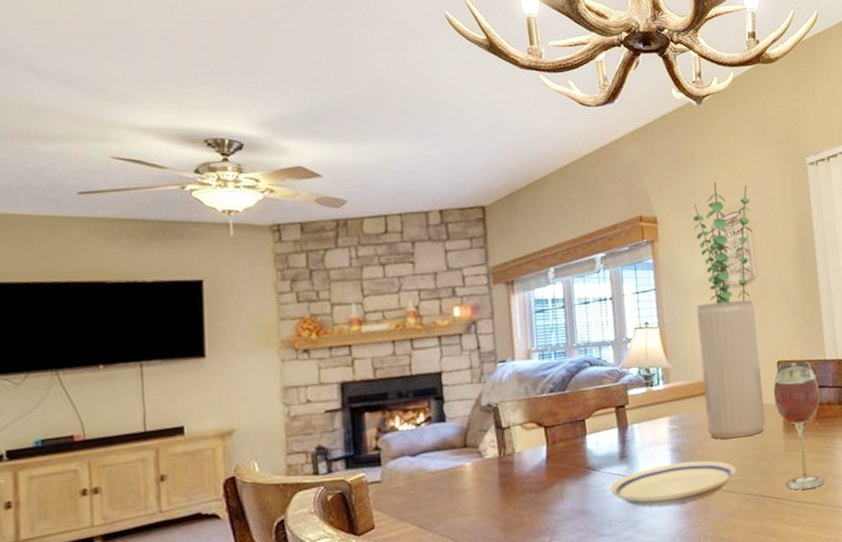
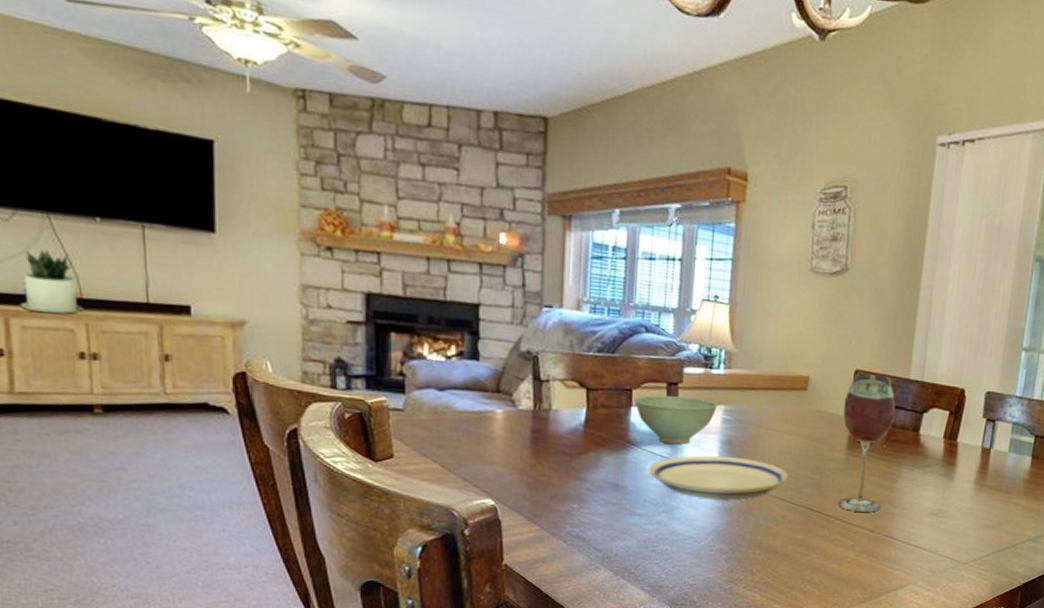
planter: none [28,403,86,462] -> present [20,250,83,315]
bowl: none [587,414,663,462] -> present [634,395,718,444]
vase: present [692,181,765,440] -> none [764,143,861,445]

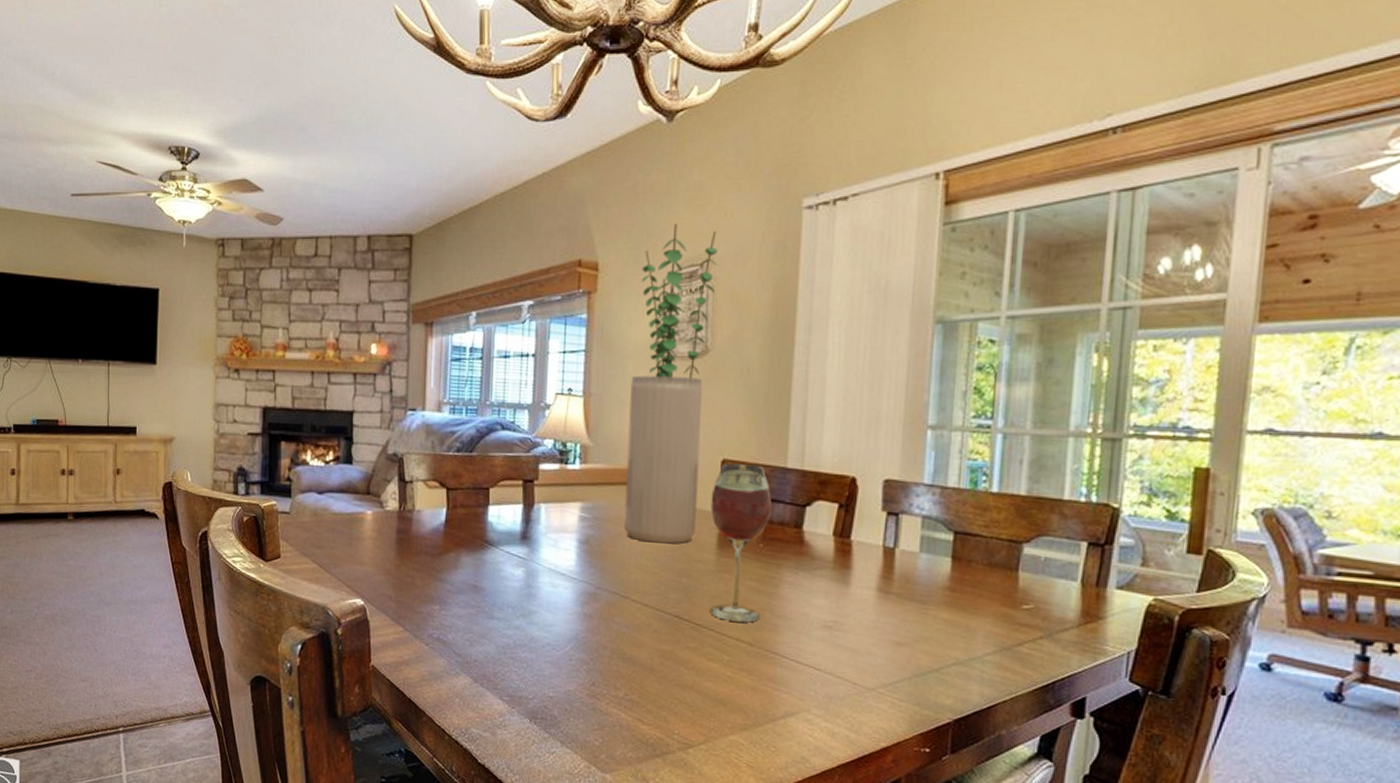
planter: present [20,250,83,315] -> none [27,388,66,439]
bowl: present [634,395,718,444] -> none [491,493,574,544]
plate: present [649,455,788,499] -> none [506,556,651,604]
vase: none [764,143,861,445] -> present [623,223,717,544]

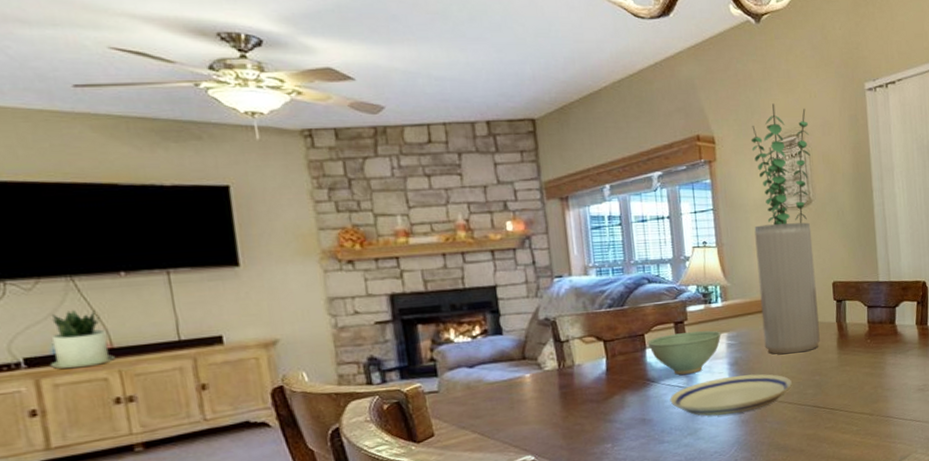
planter: none [27,388,66,439] -> present [50,310,115,370]
bowl: none [491,493,574,544] -> present [647,330,721,375]
plate: none [506,556,651,604] -> present [670,374,792,416]
wineglass: present [710,463,772,623] -> none [828,282,875,401]

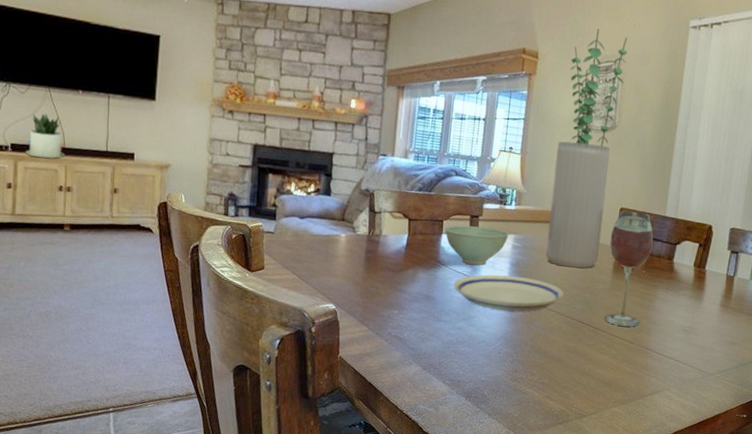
wineglass: none [828,282,875,401] -> present [605,211,654,327]

